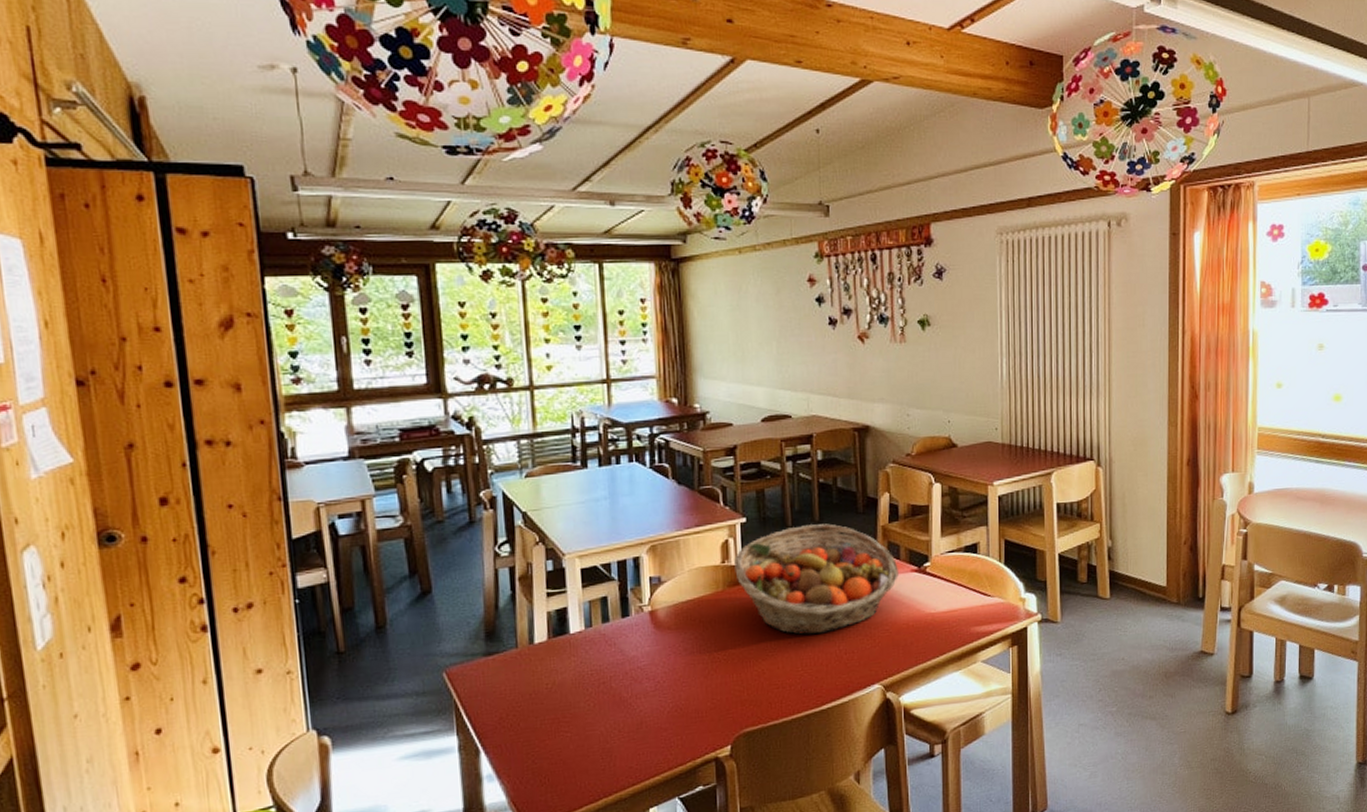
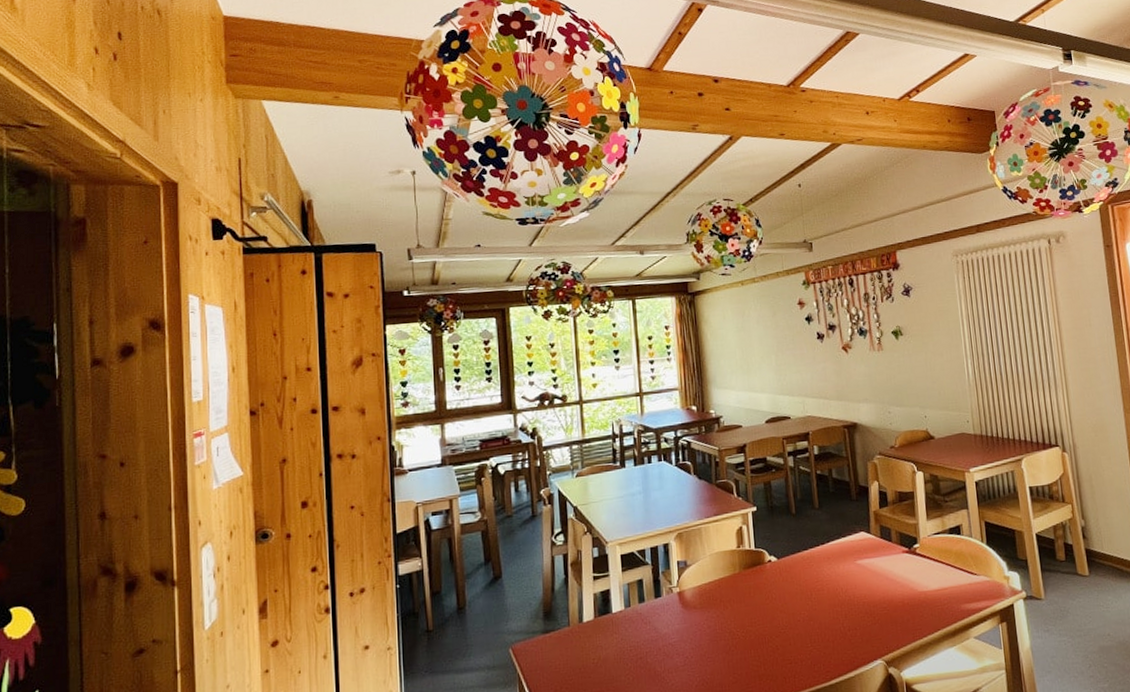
fruit basket: present [734,523,899,635] -> none [748,510,892,613]

